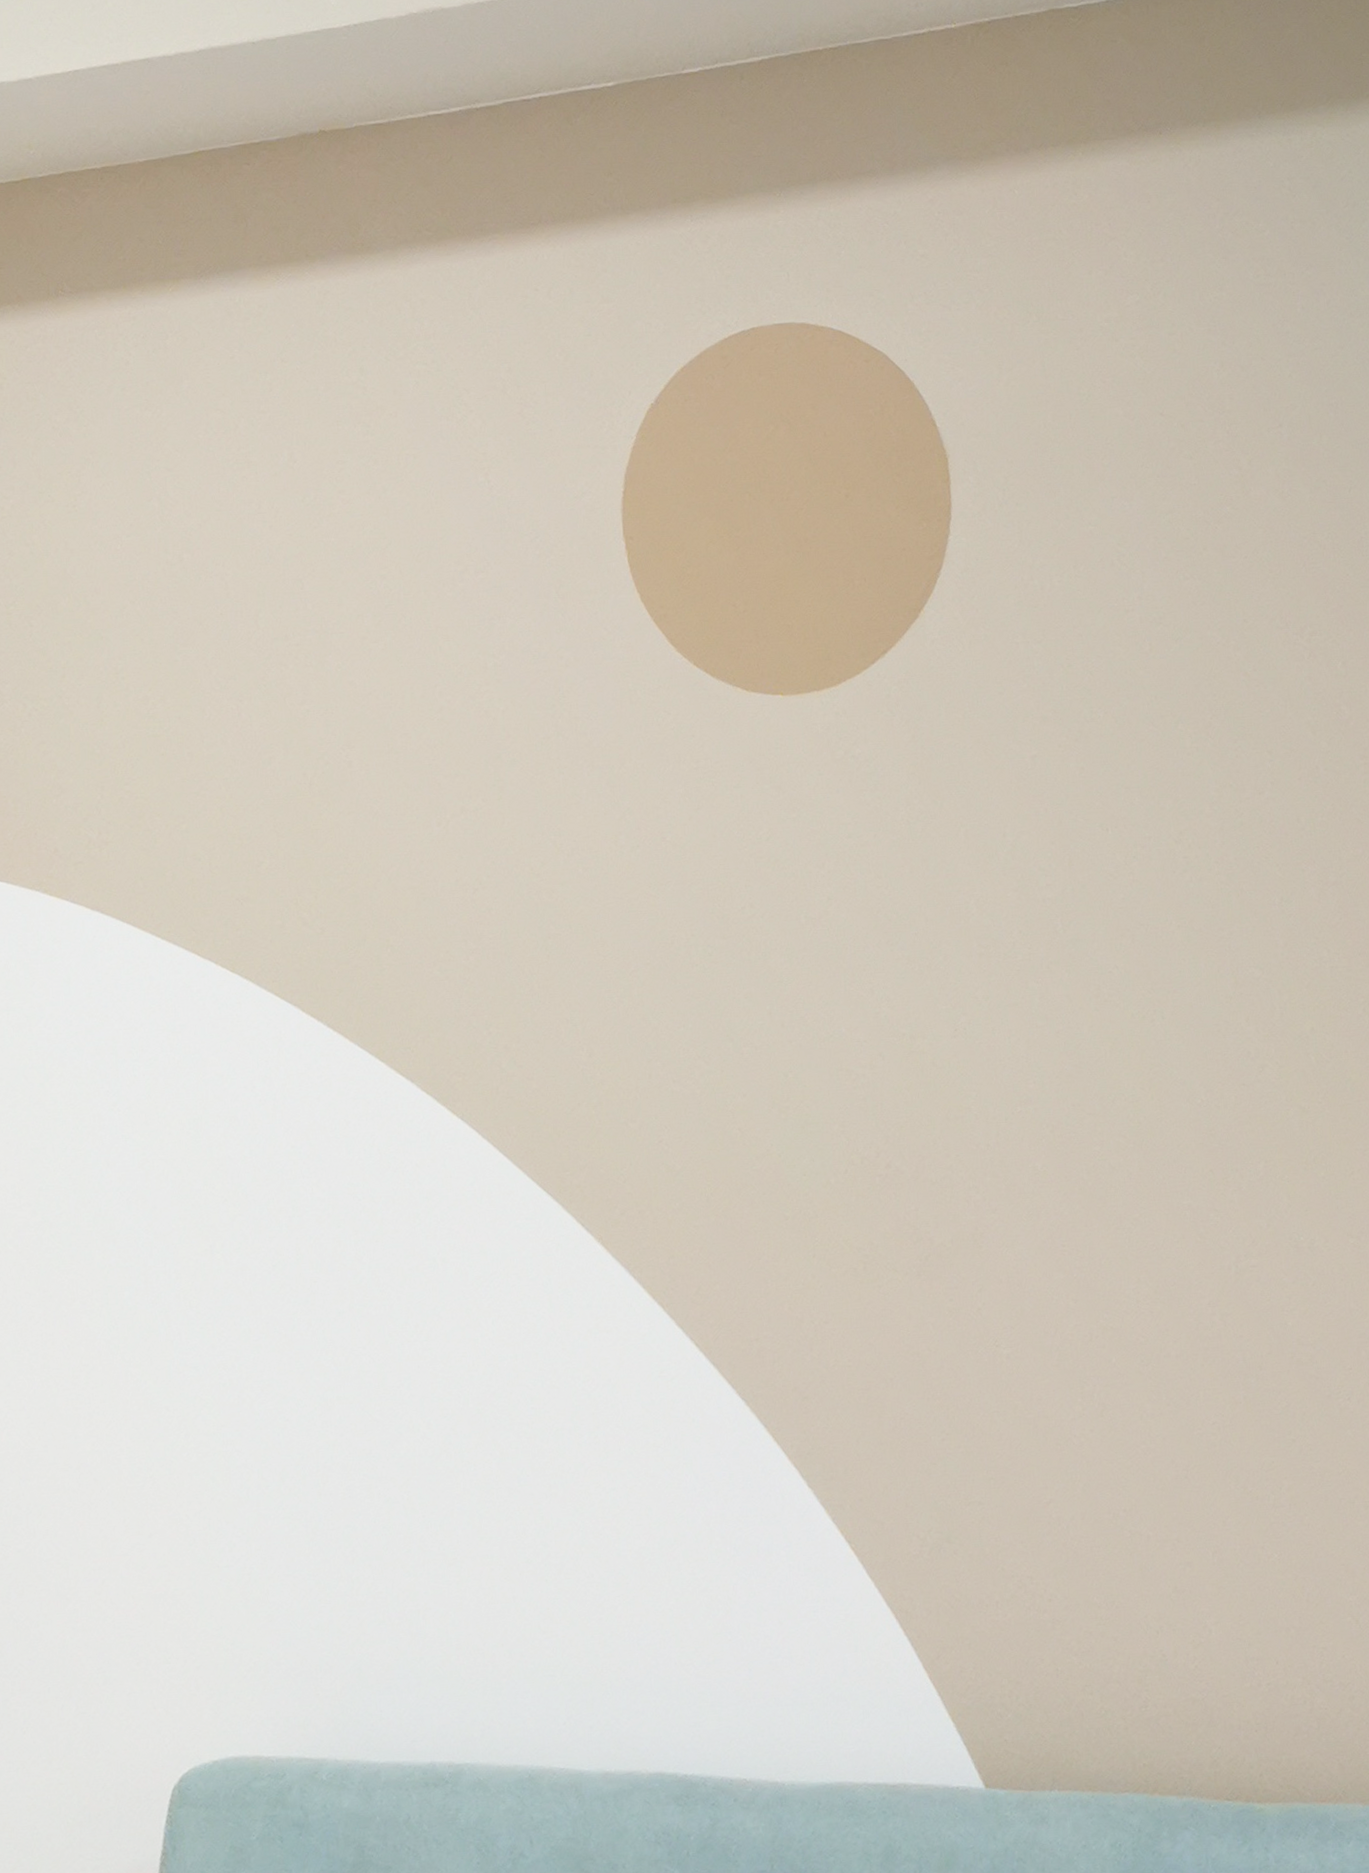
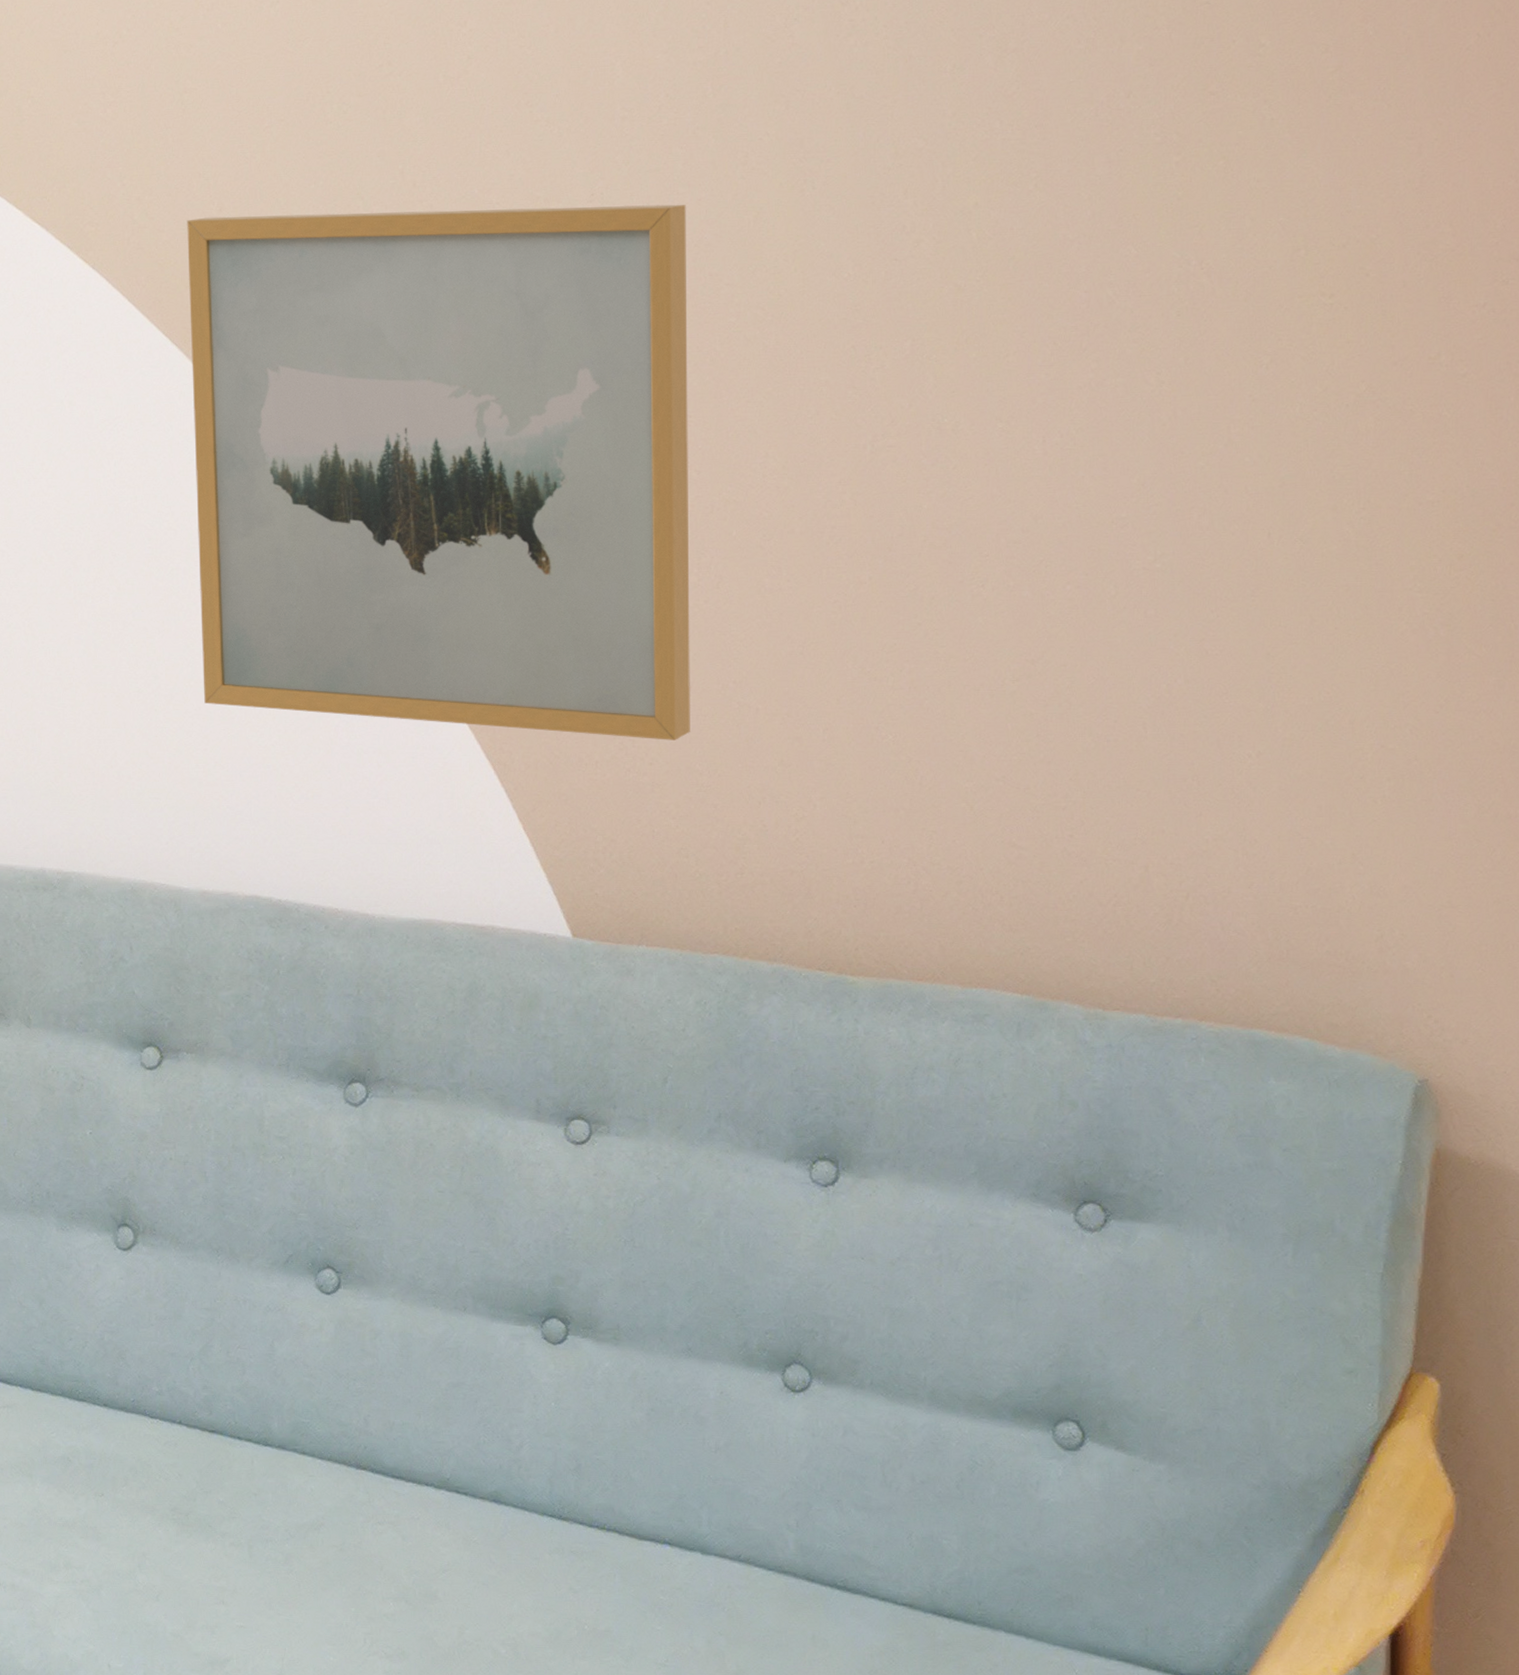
wall art: none [556,1037,1086,1575] -> present [187,204,690,740]

